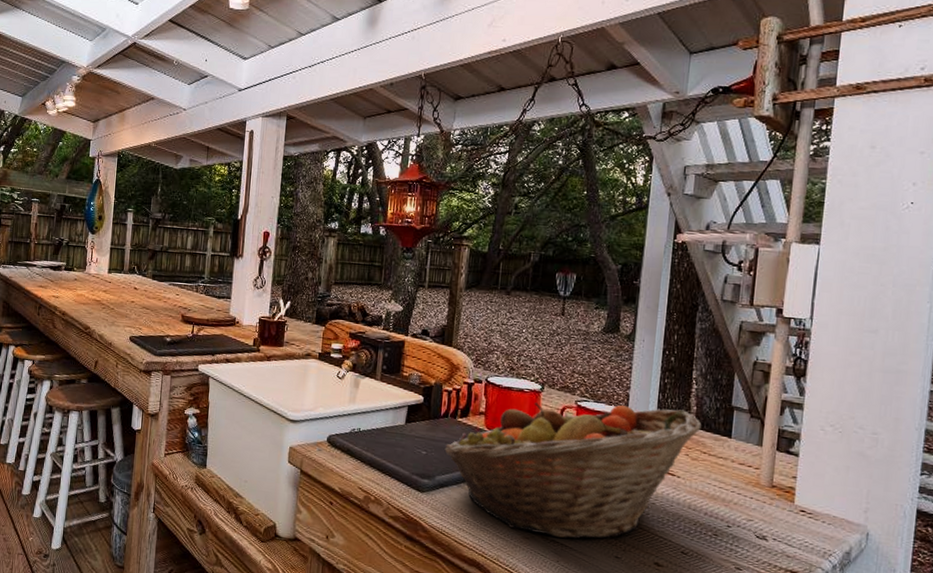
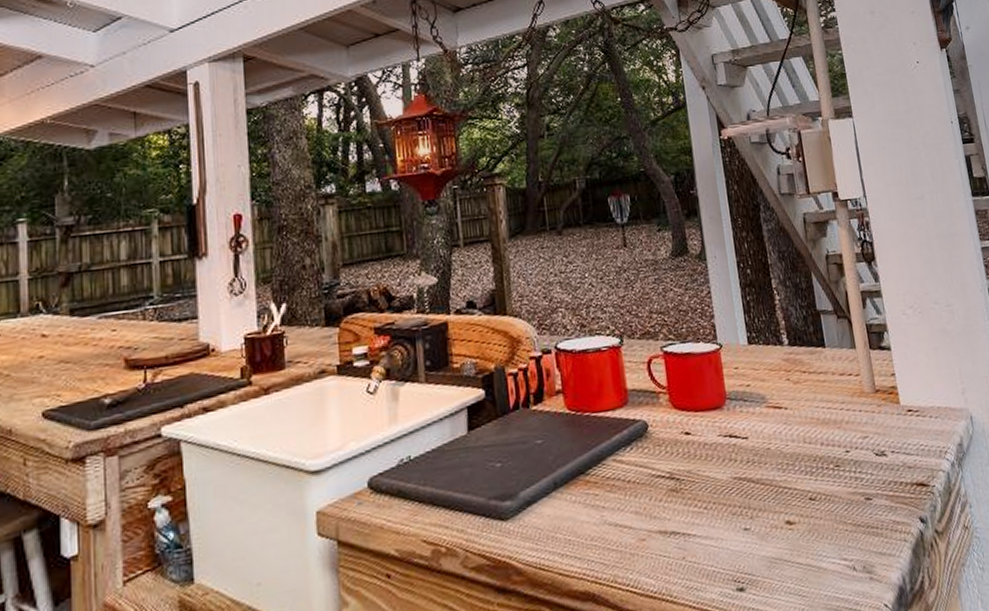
fruit basket: present [444,402,702,539] -> none [523,327,795,533]

